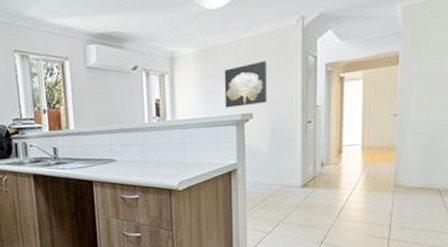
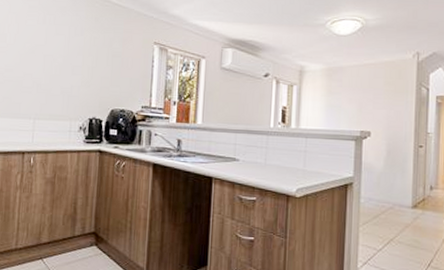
wall art: present [224,60,267,108] -> none [346,85,385,124]

